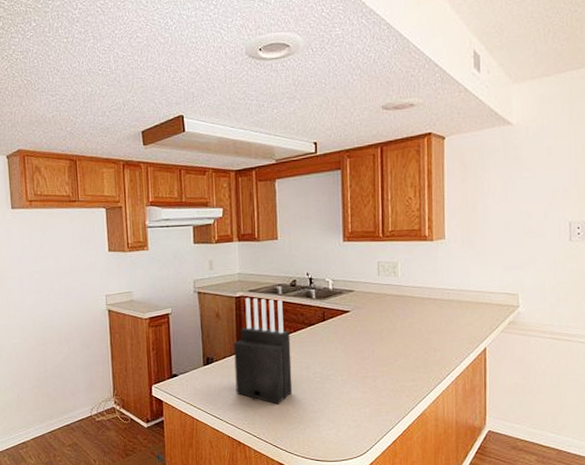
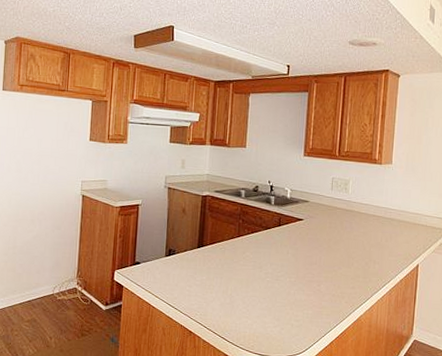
knife block: present [234,297,293,404] -> none [192,197,248,299]

